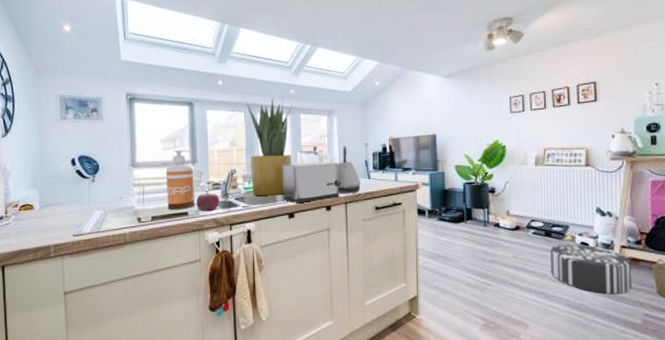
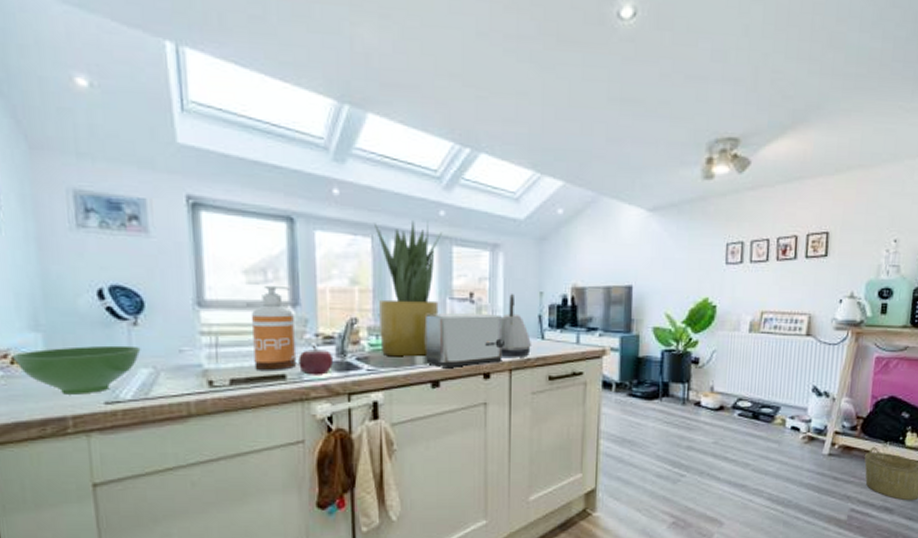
bowl: none [20,195,96,230] -> present [11,345,141,395]
pouf: present [551,244,631,295] -> none [755,428,843,488]

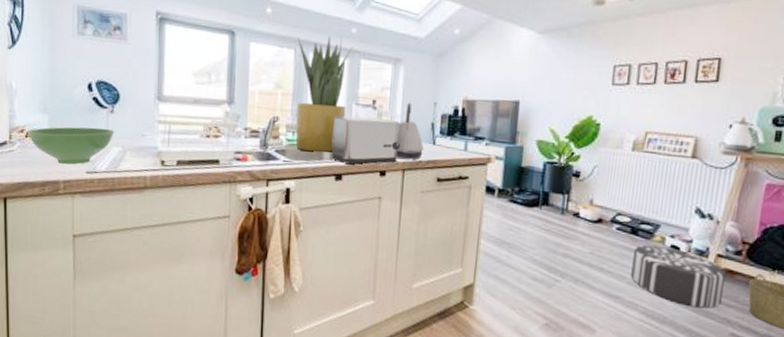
soap dispenser: present [252,285,296,372] -> none [196,85,229,157]
fruit: present [298,345,334,375] -> none [230,137,258,162]
pouf: none [755,428,843,488] -> present [631,244,726,309]

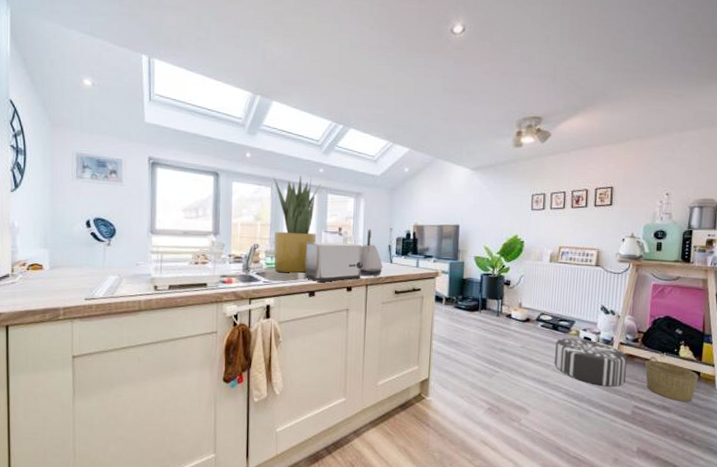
bowl: present [26,127,115,164] -> none [28,259,111,293]

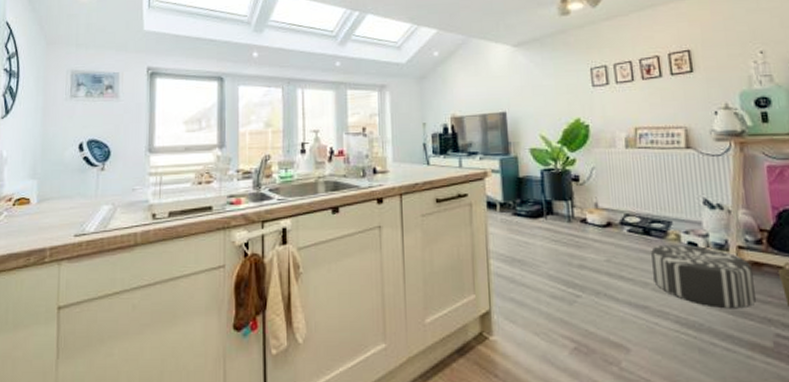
planter: present [274,176,322,274] -> none [285,71,339,187]
toaster: present [305,242,363,283] -> none [325,144,394,196]
kettle: present [360,228,383,277] -> none [390,125,419,184]

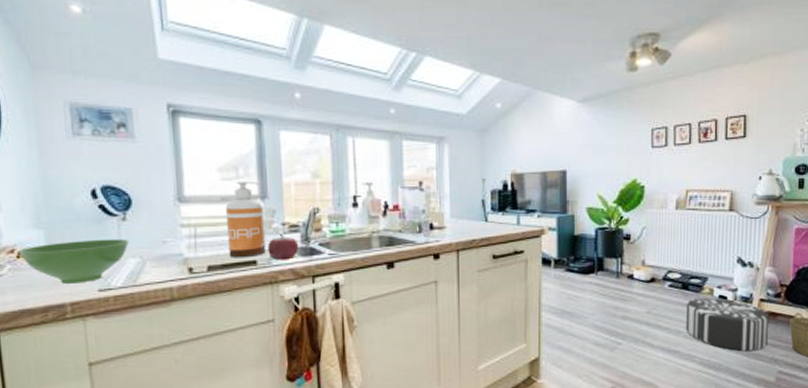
bowl: none [14,187,105,229] -> present [18,238,130,284]
soap dispenser: none [188,131,220,205] -> present [226,181,265,258]
fruit: none [223,180,251,206] -> present [268,233,299,260]

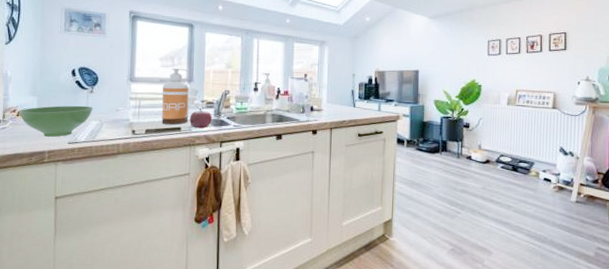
pouf: present [686,297,769,352] -> none [515,179,588,228]

